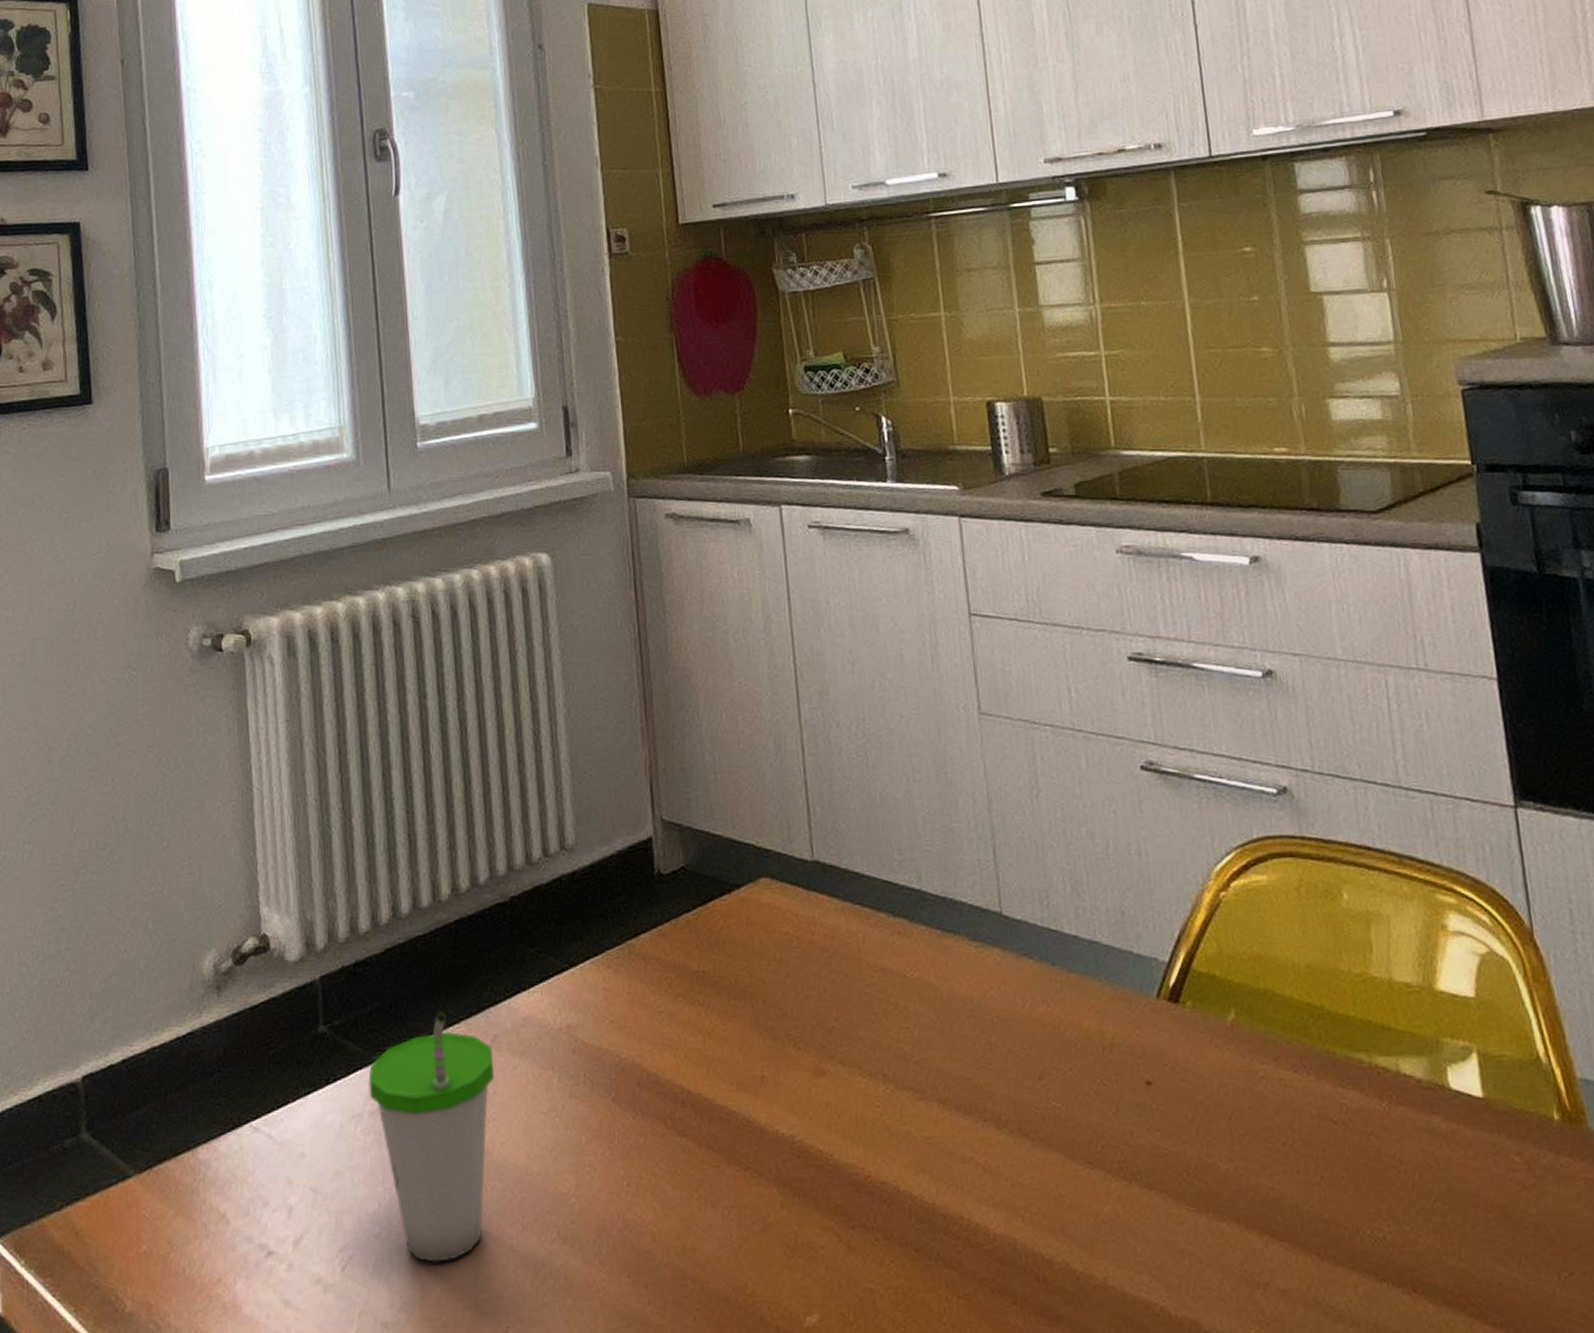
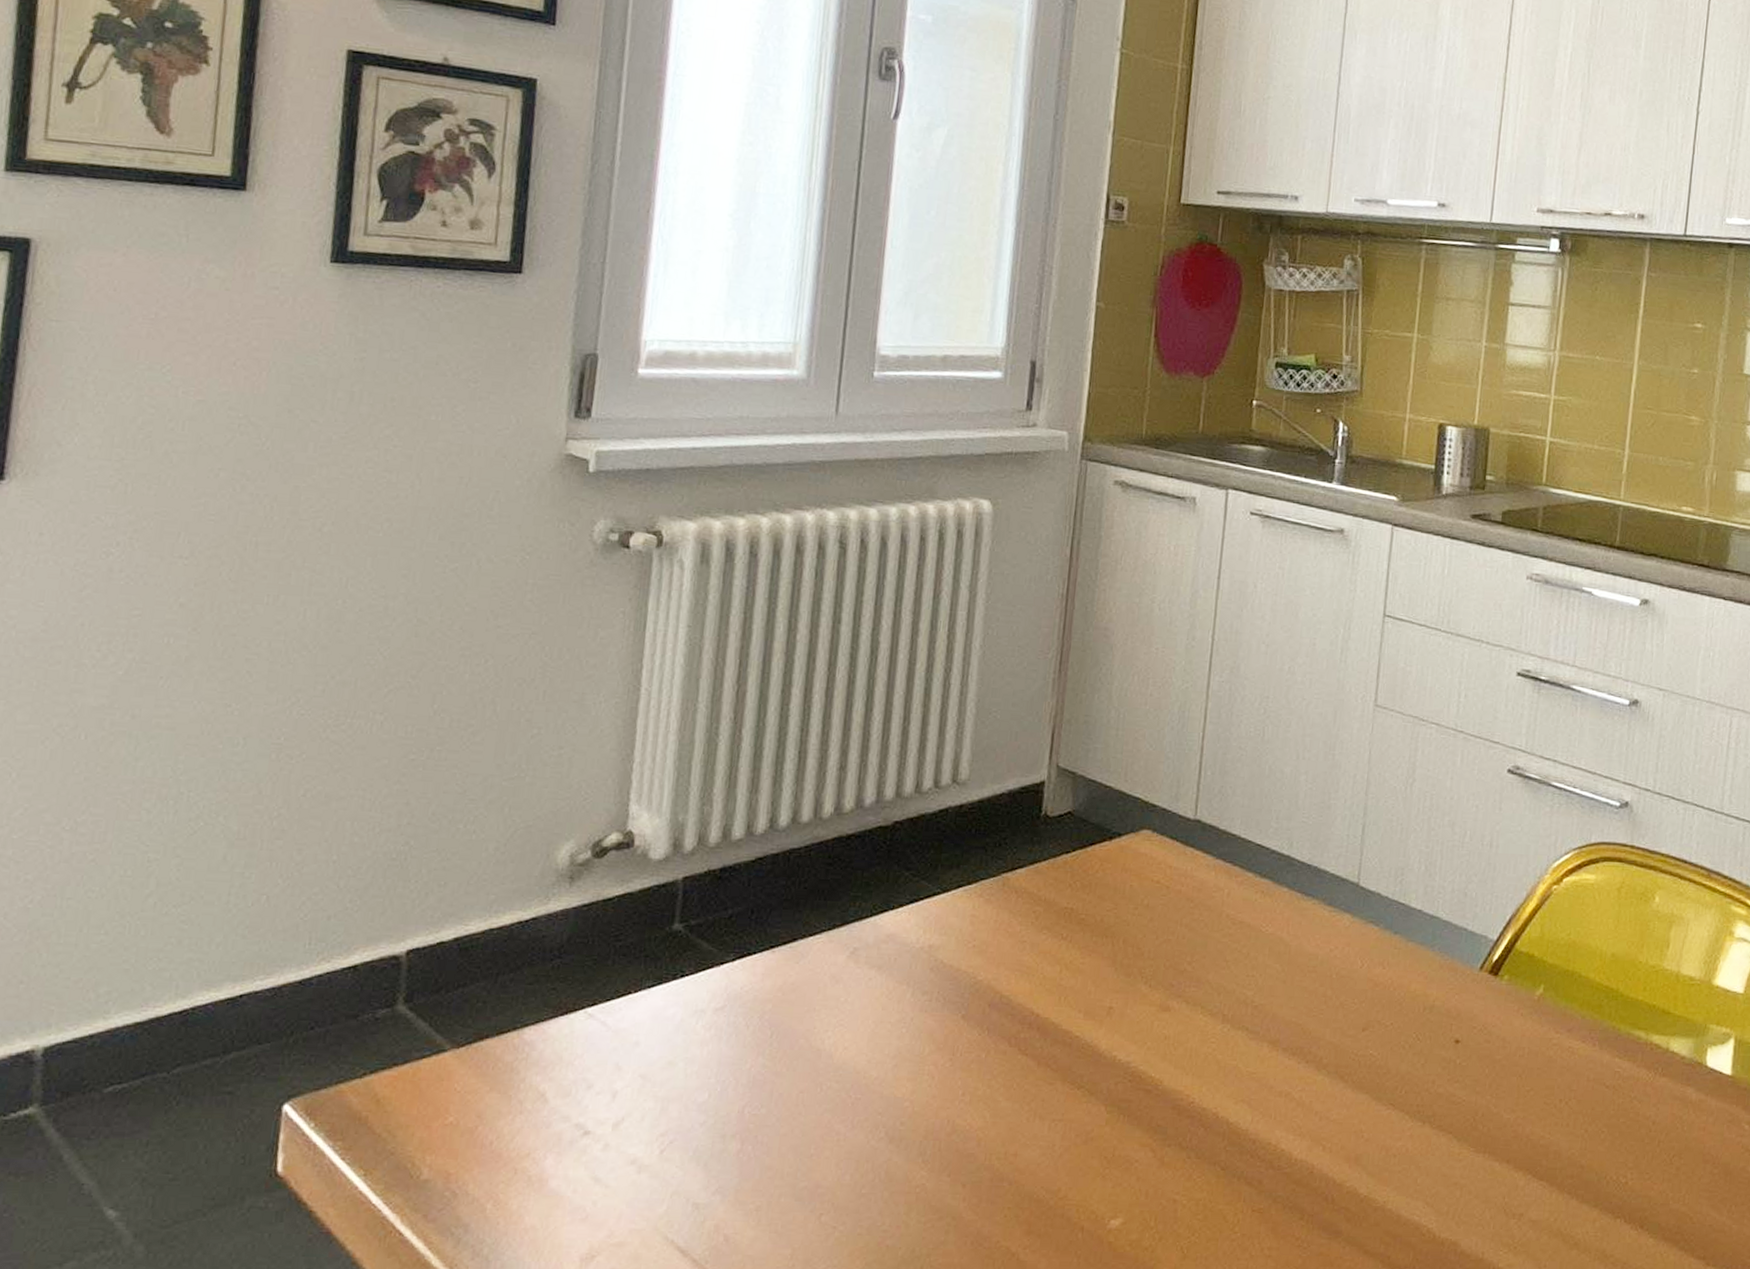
cup: present [368,1011,495,1263] -> none [716,921,850,1152]

